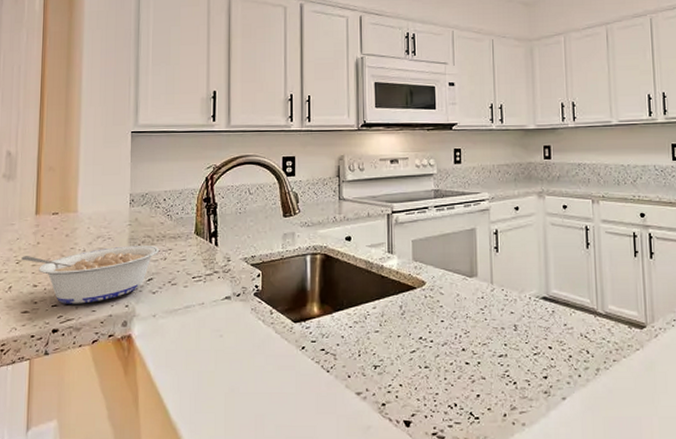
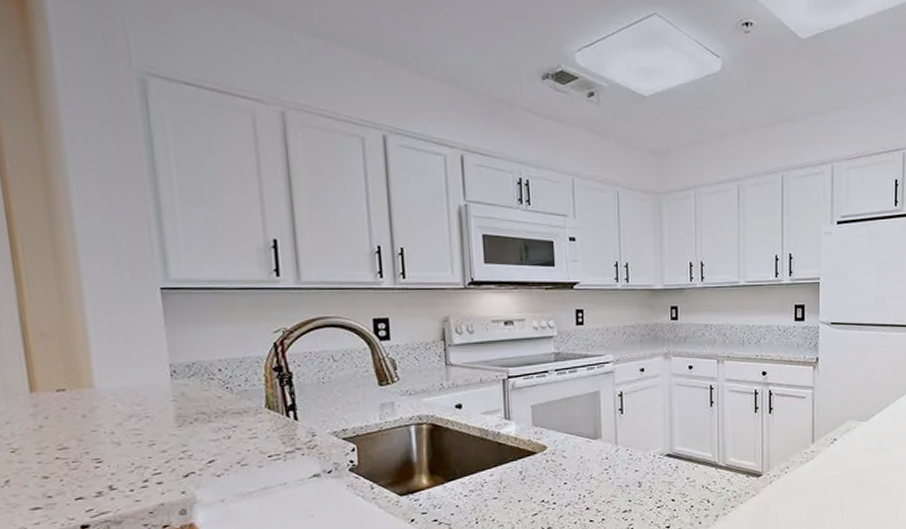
legume: present [21,245,160,304] -> none [18,423,221,496]

